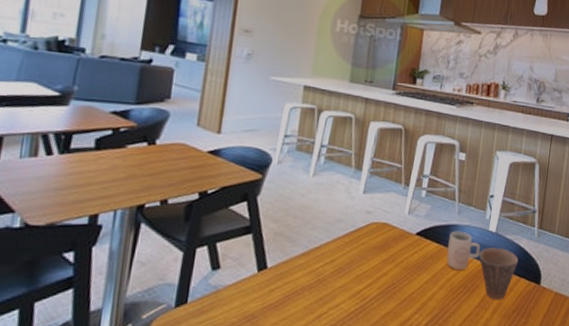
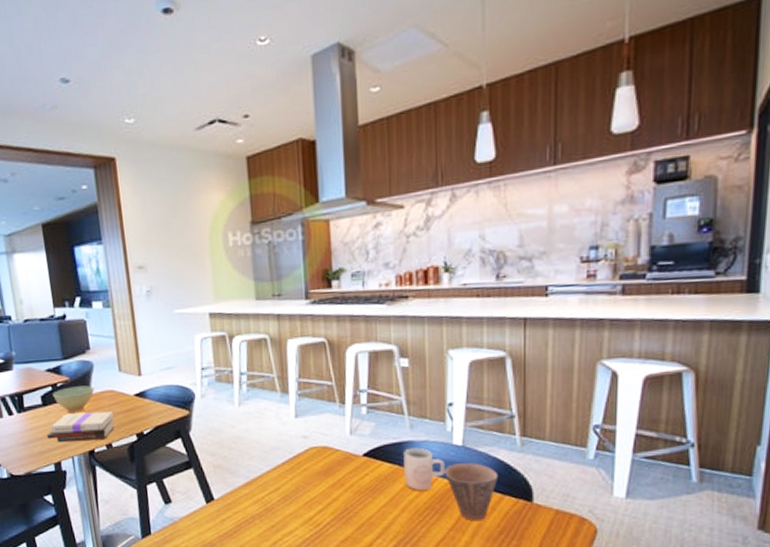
books: none [89,162,179,194] -> present [47,411,115,443]
bowl: none [111,133,164,163] -> present [52,385,94,413]

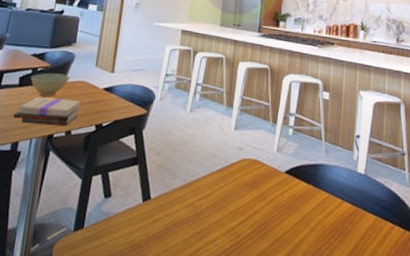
mug: present [403,447,445,491] -> none [315,170,350,213]
cup: present [445,462,499,522] -> none [349,189,391,249]

